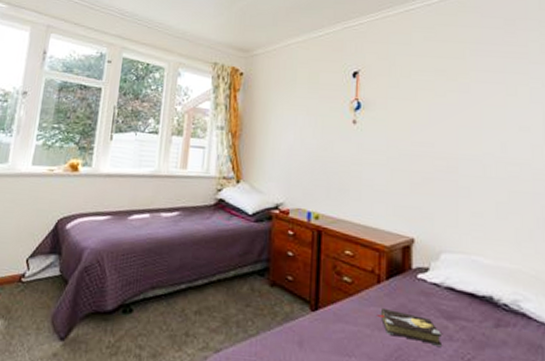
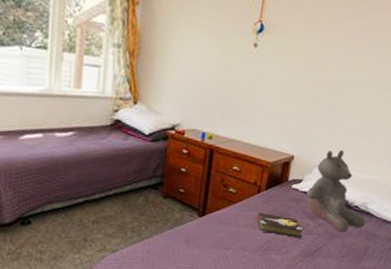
teddy bear: none [437,231,524,341] -> present [306,149,366,233]

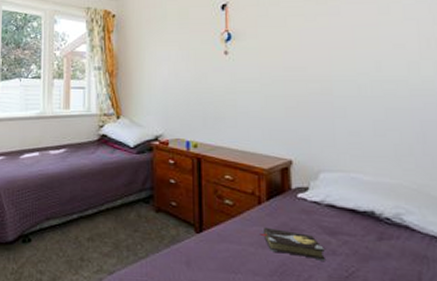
teddy bear: present [306,149,366,233] -> none [317,150,408,253]

